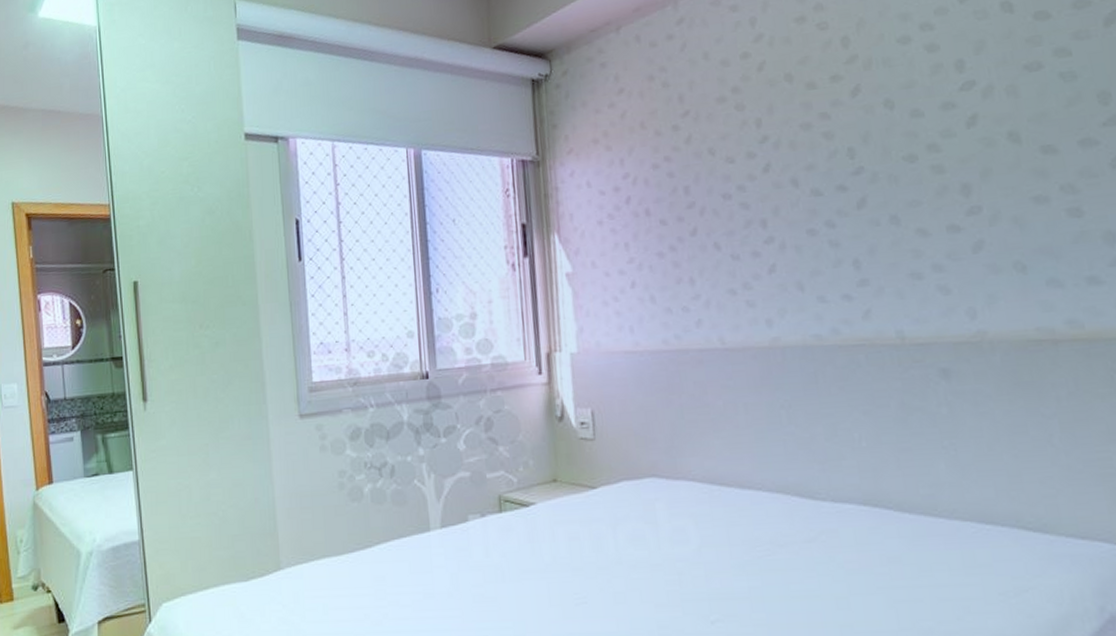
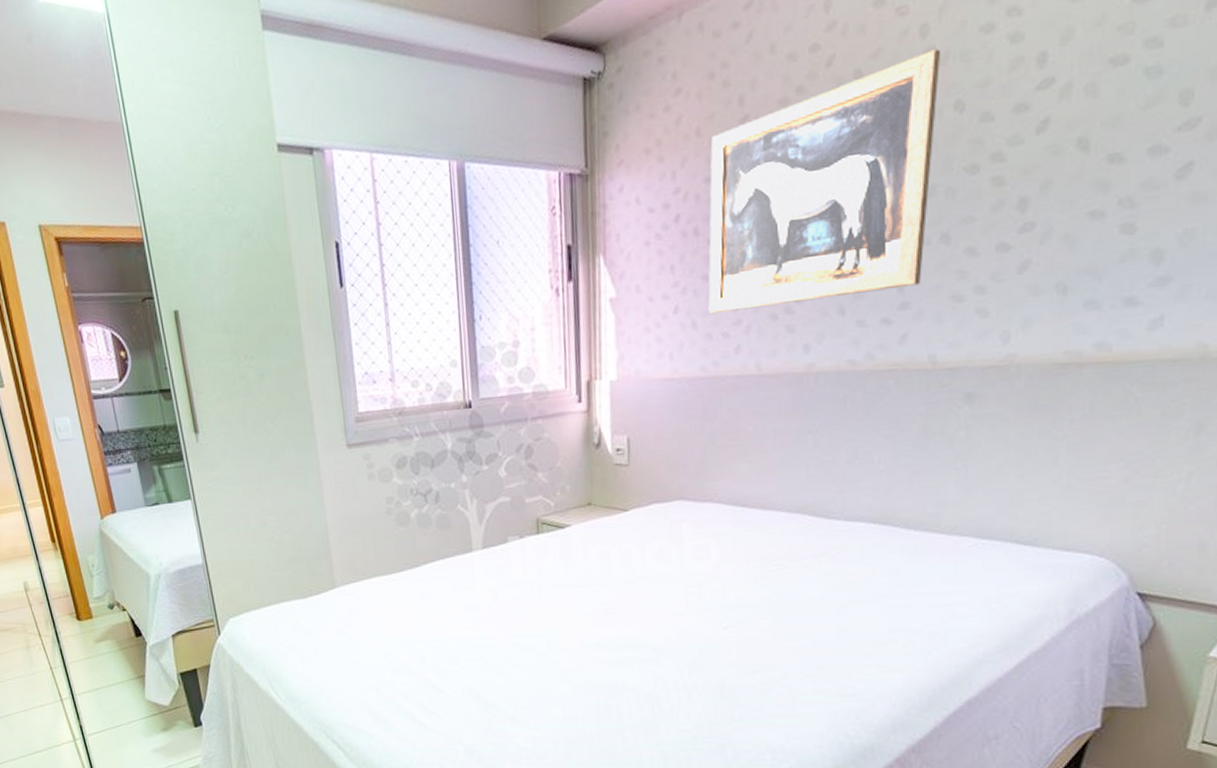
wall art: none [655,57,877,288] -> present [708,49,942,314]

